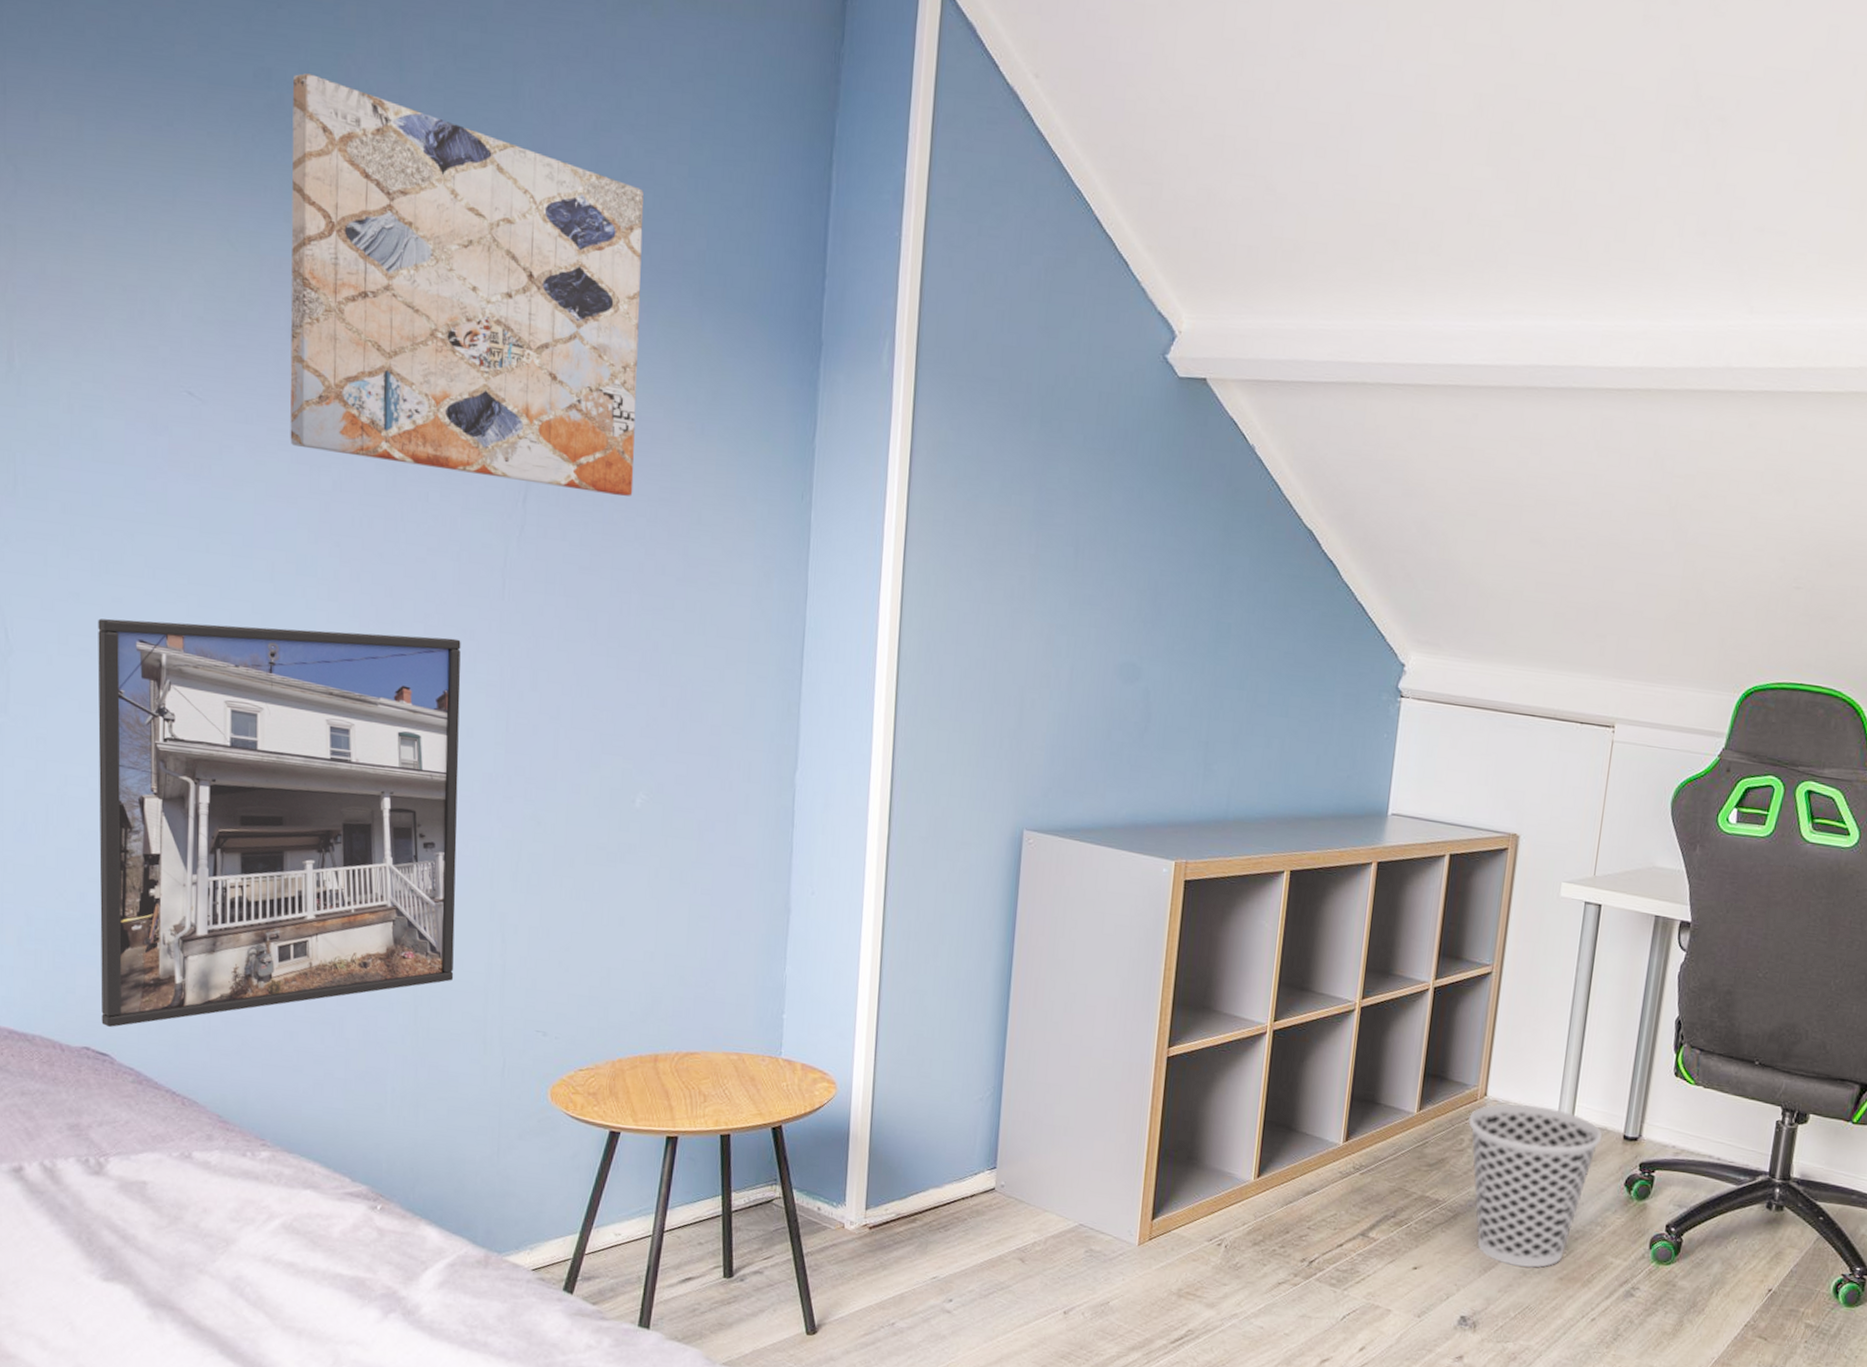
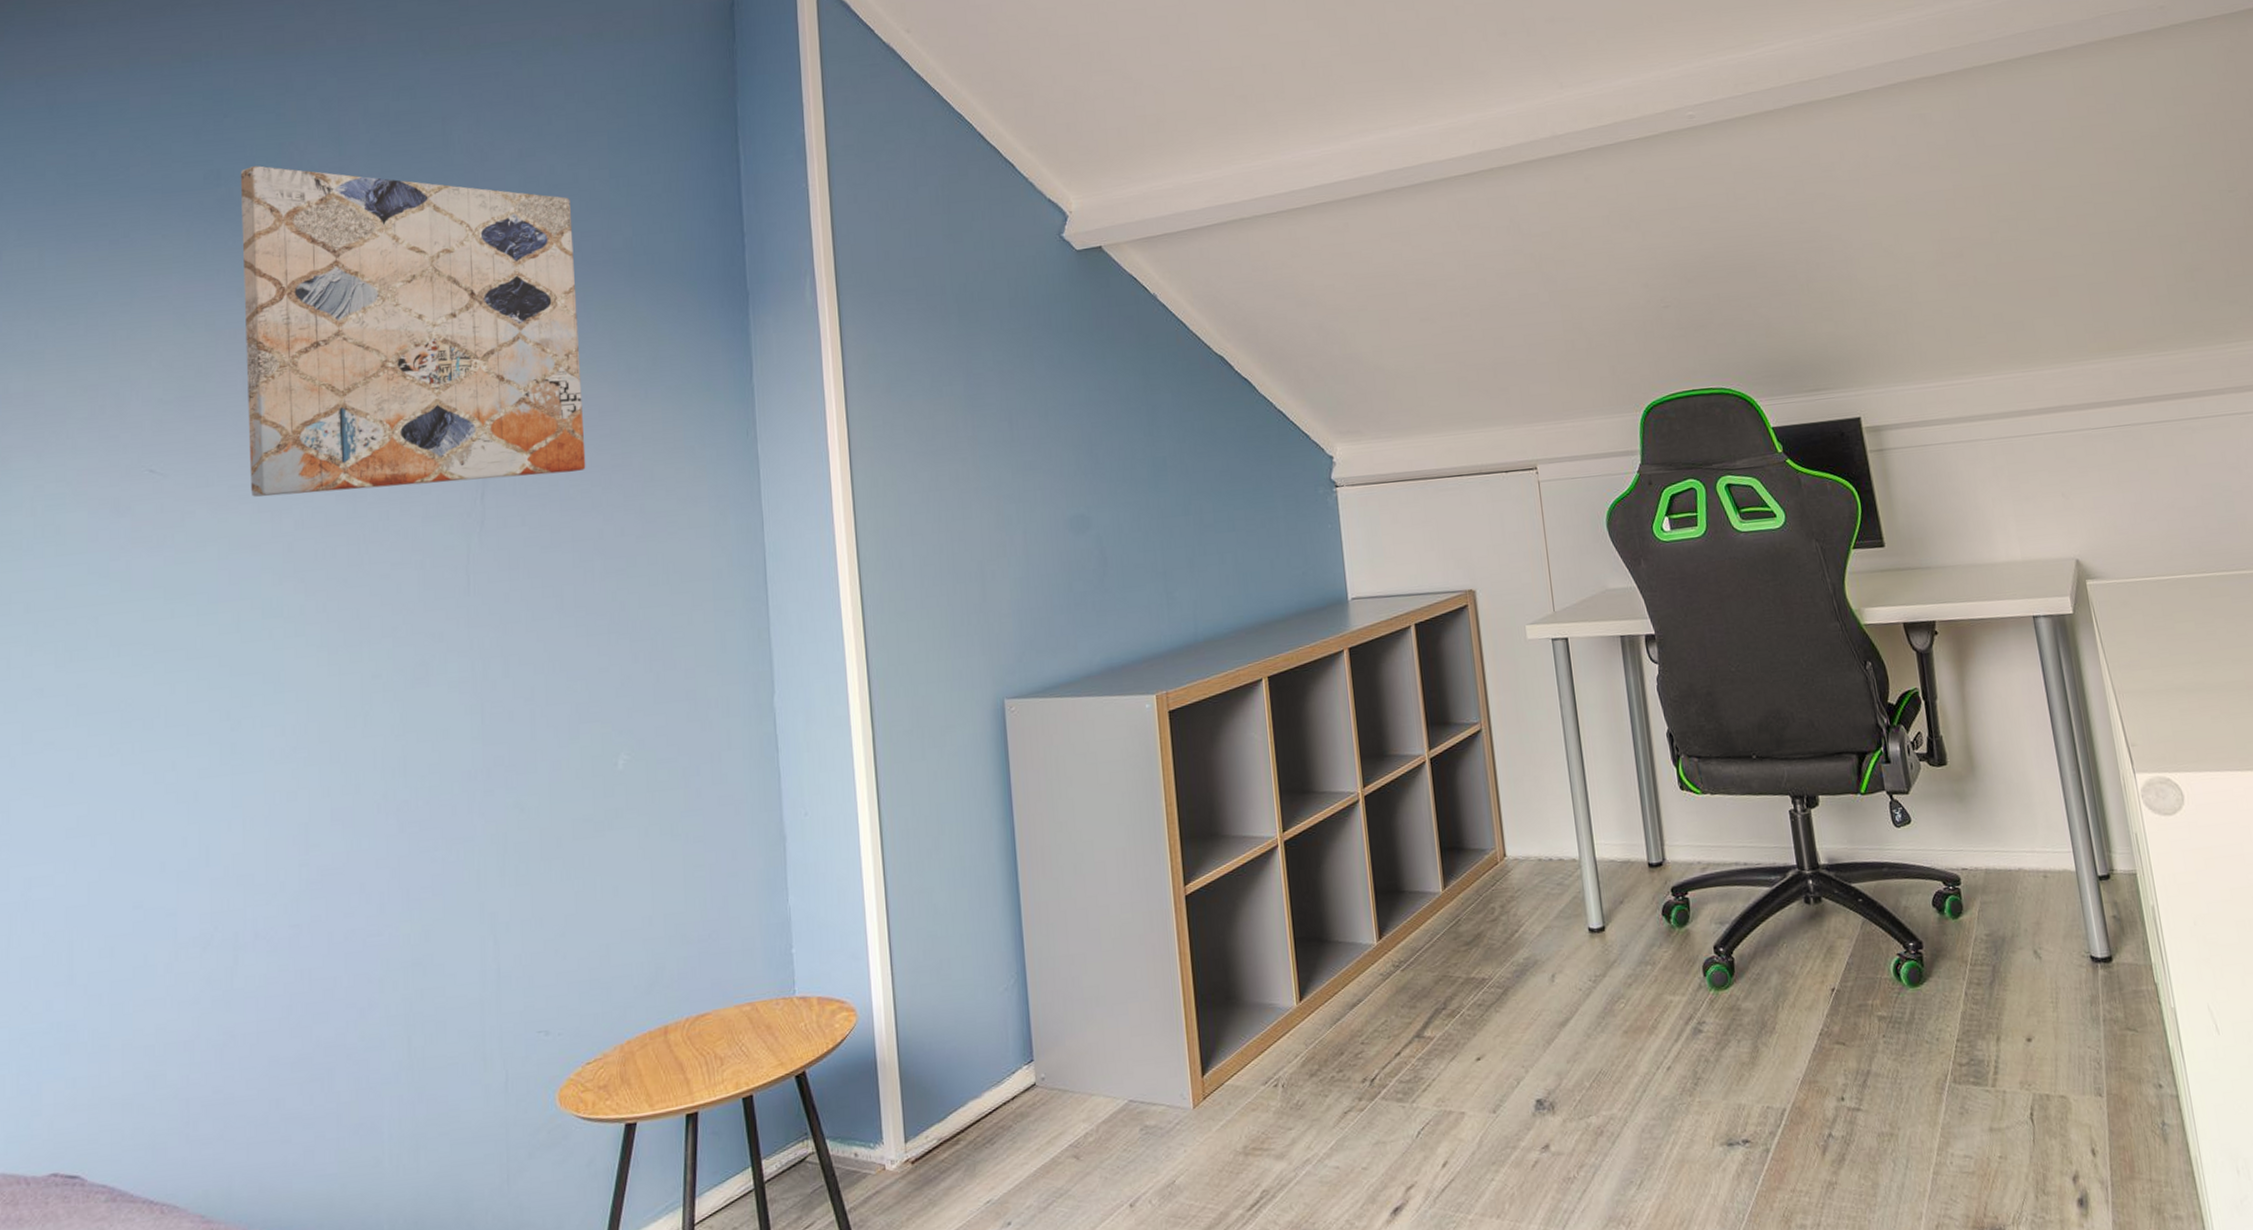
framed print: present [98,618,461,1027] -> none [63,644,447,1144]
wastebasket: present [1468,1103,1602,1269] -> none [1494,853,1628,1032]

